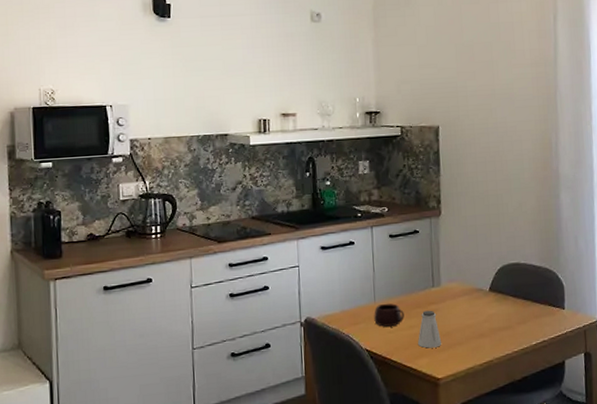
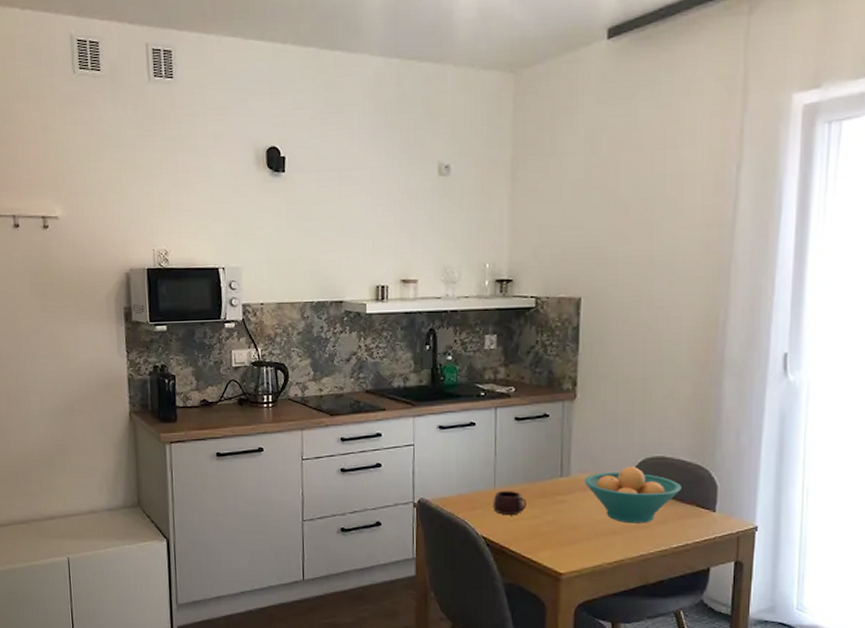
saltshaker: present [417,310,442,349] -> none [539,501,567,541]
fruit bowl: none [453,274,535,326] -> present [584,467,682,524]

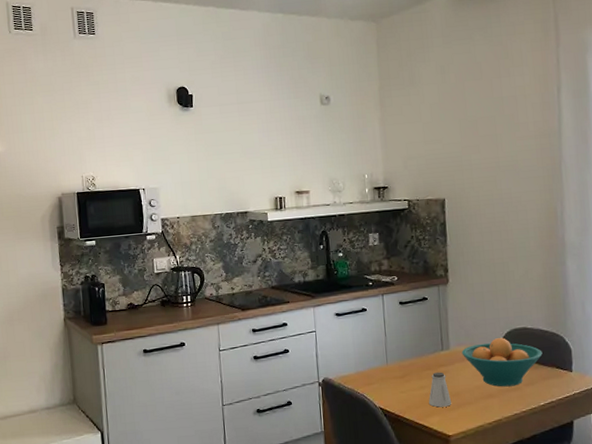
mug: present [493,490,527,516] -> none [386,365,415,388]
saltshaker: none [539,501,567,541] -> present [428,372,452,408]

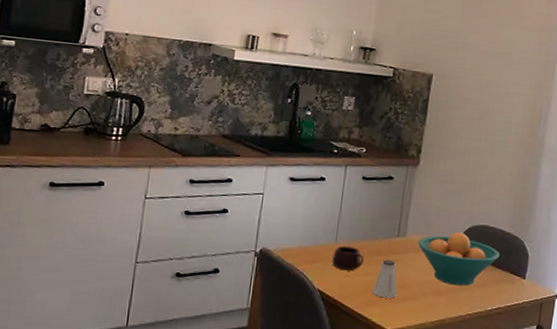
mug: none [386,365,415,388] -> present [332,245,364,271]

